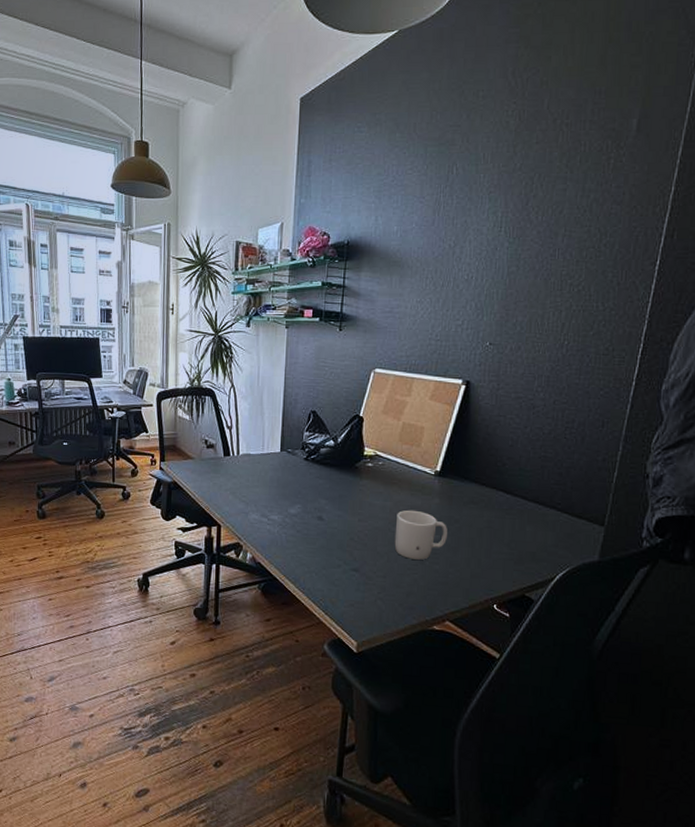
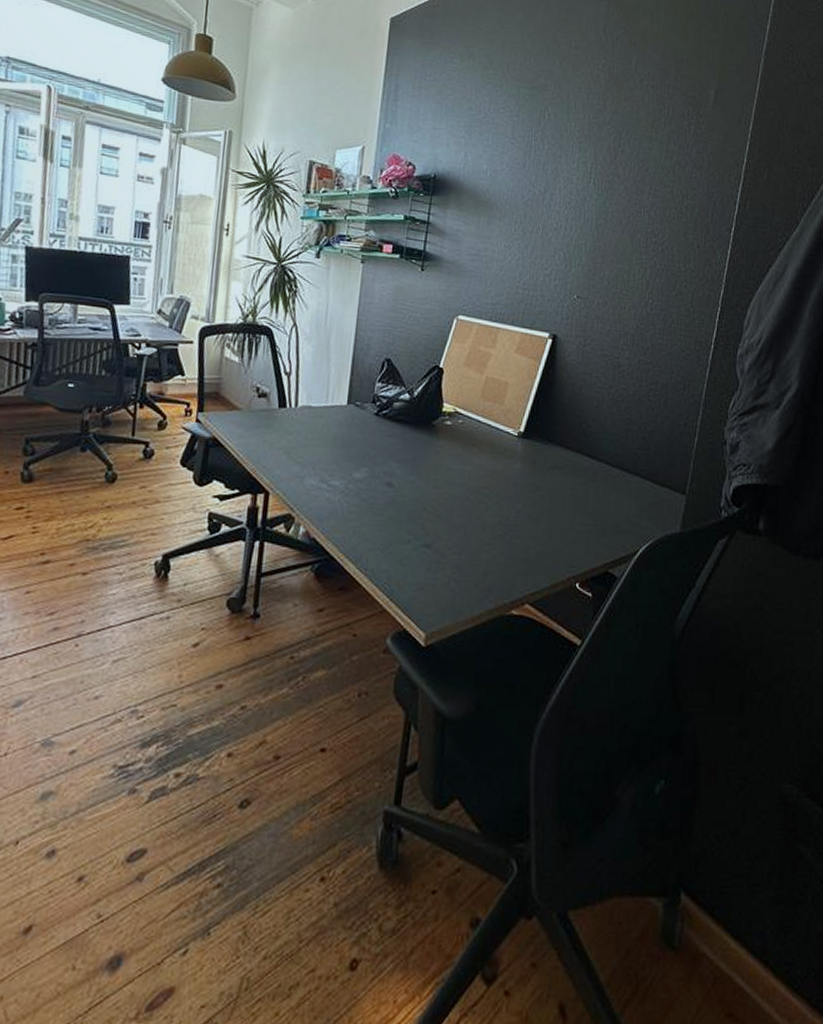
mug: present [394,509,449,560] -> none [472,475,531,533]

